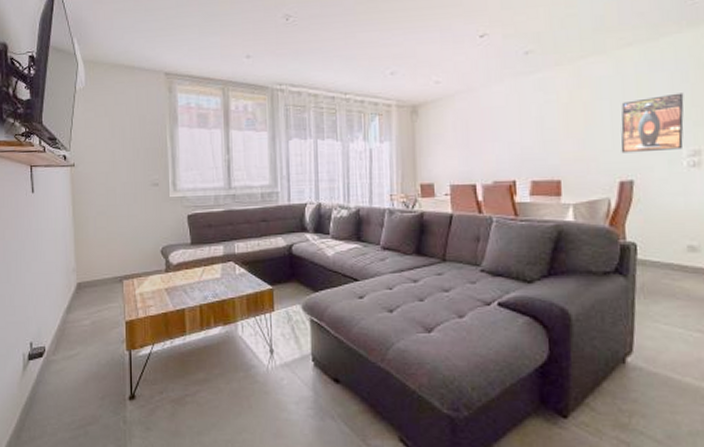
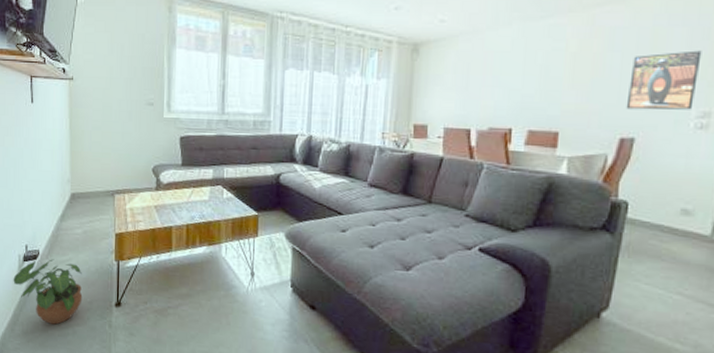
potted plant: none [18,355,94,426] -> present [13,259,83,325]

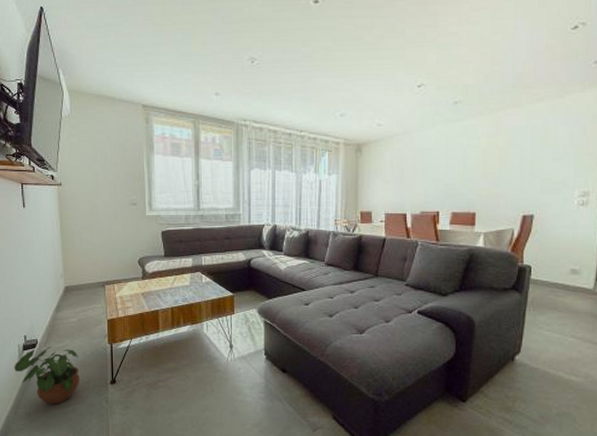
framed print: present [626,50,702,110] -> none [526,143,581,192]

